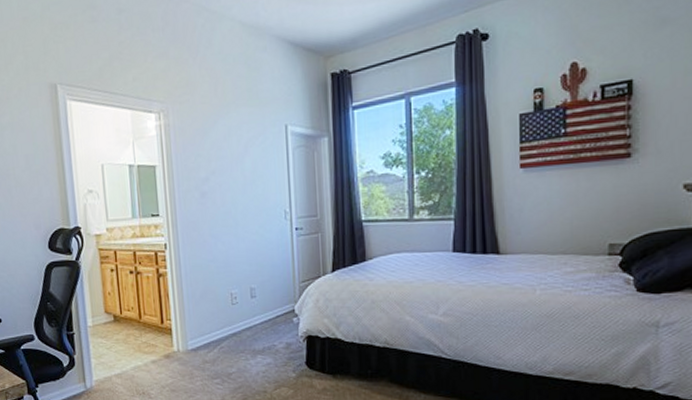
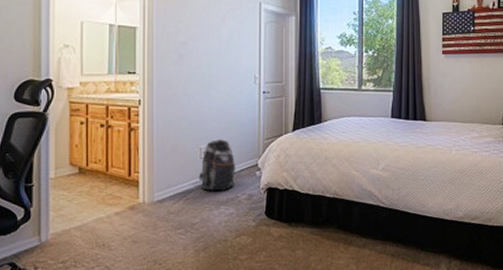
backpack: none [231,283,271,340] -> present [198,139,236,192]

